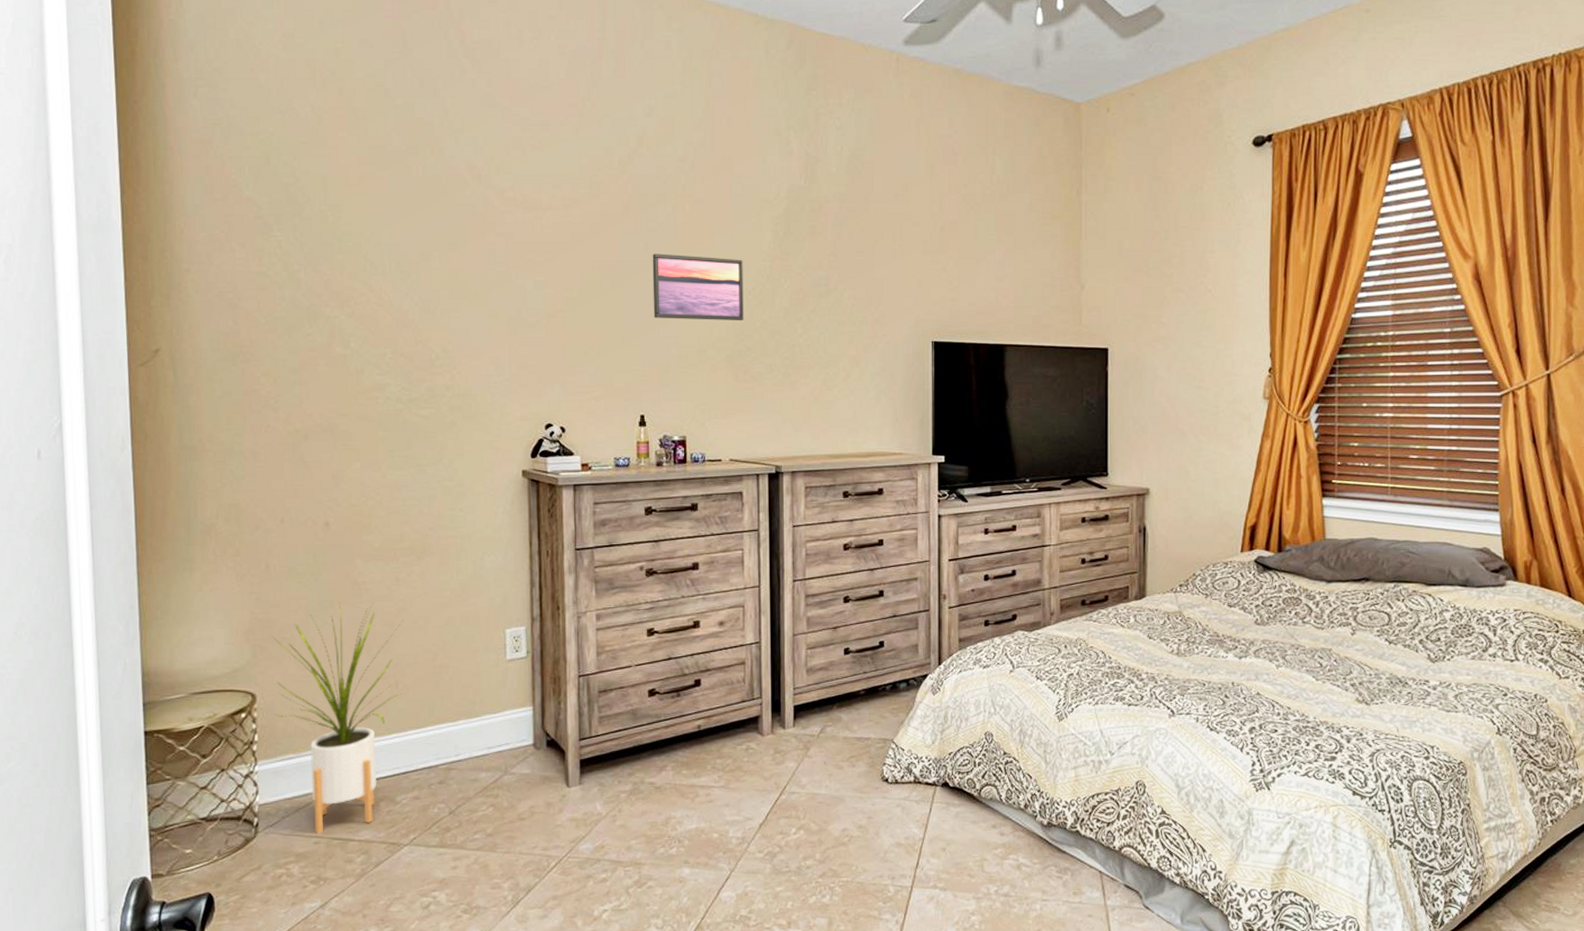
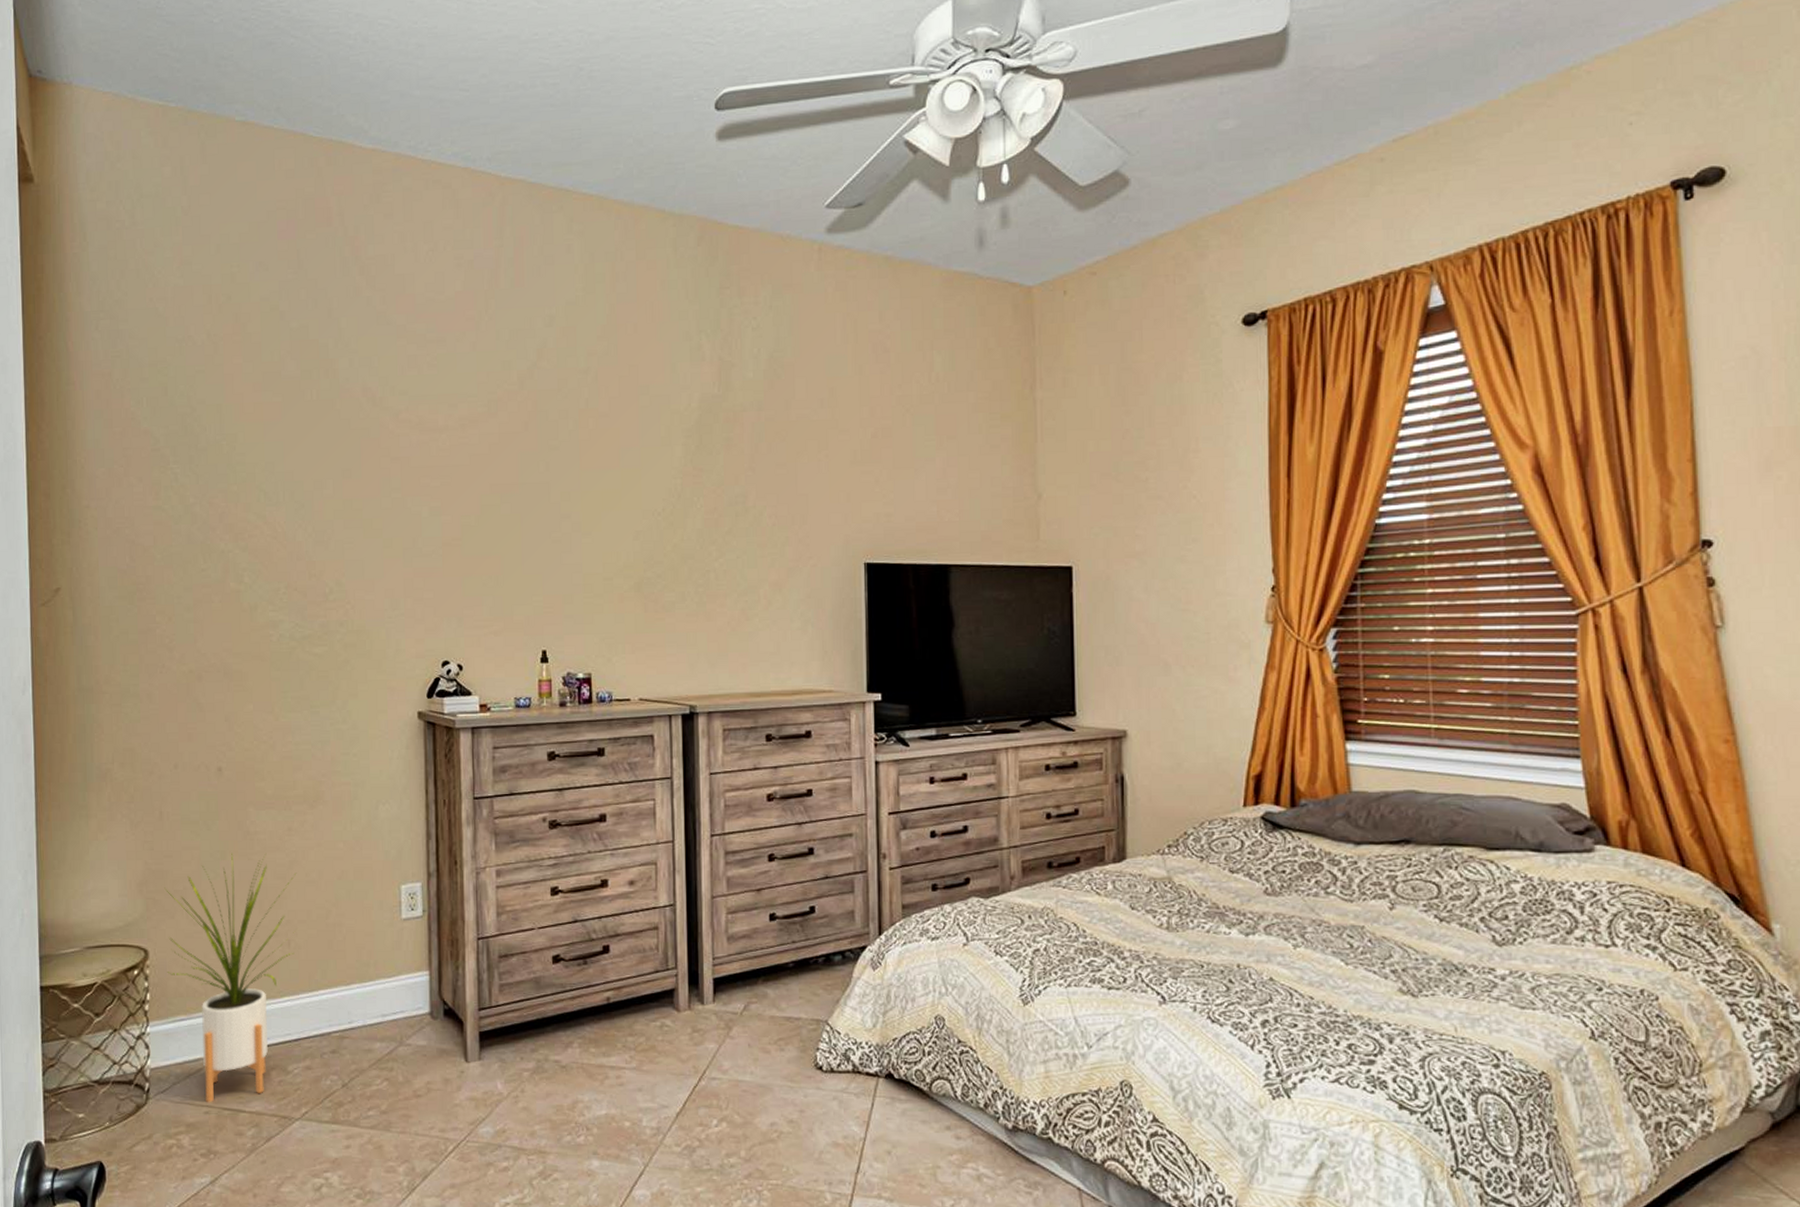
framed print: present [652,253,744,321] -> none [553,473,653,546]

